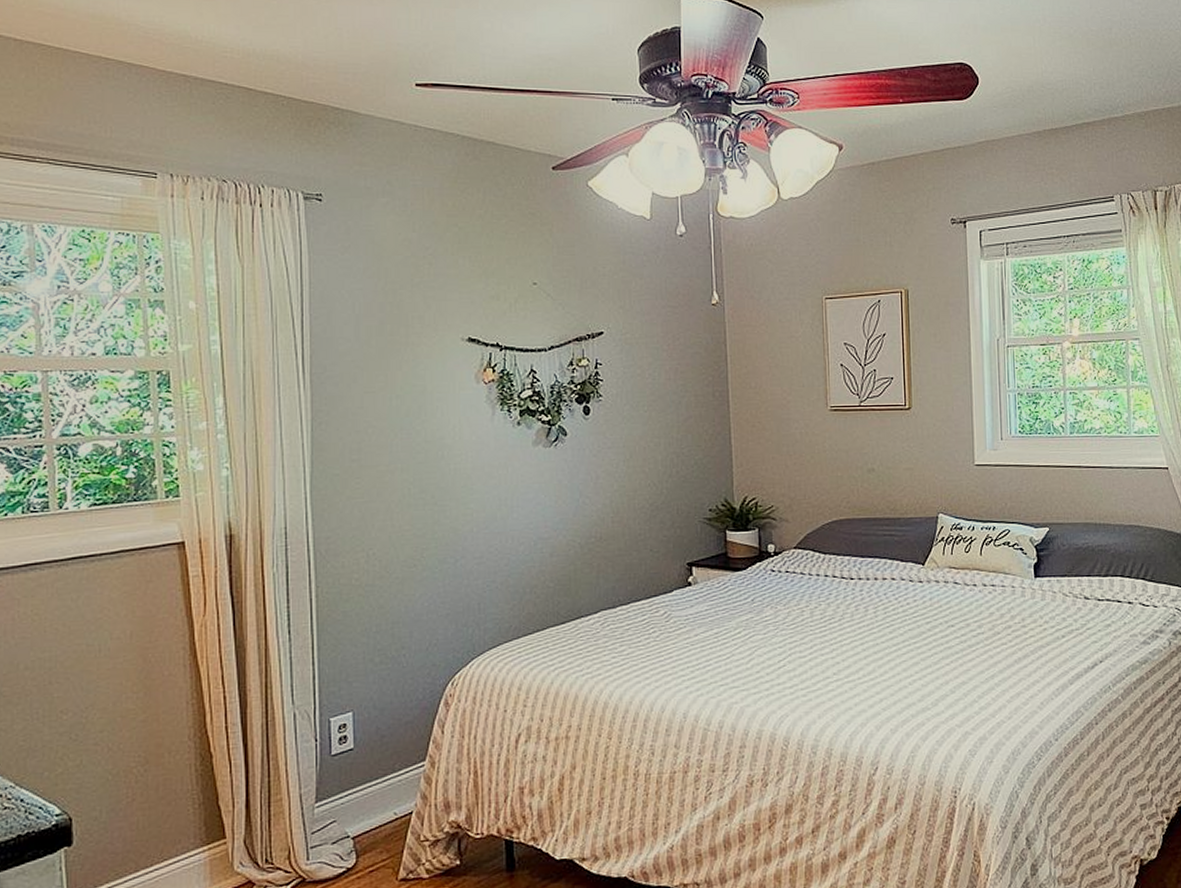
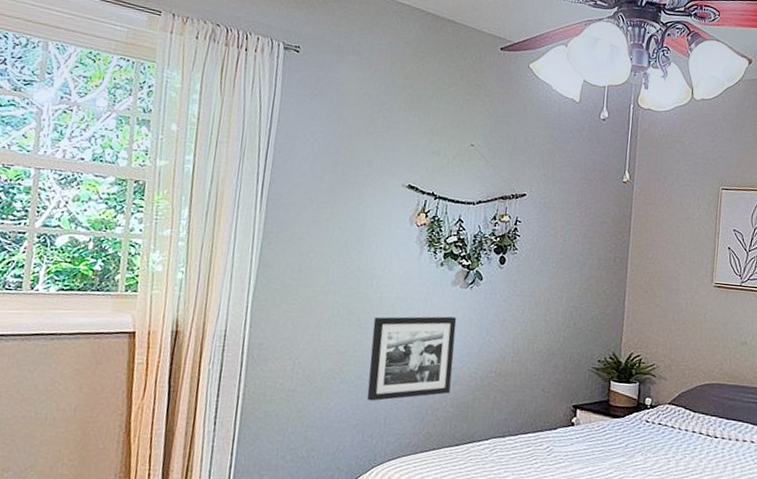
picture frame: none [451,481,547,586] -> present [366,316,457,401]

